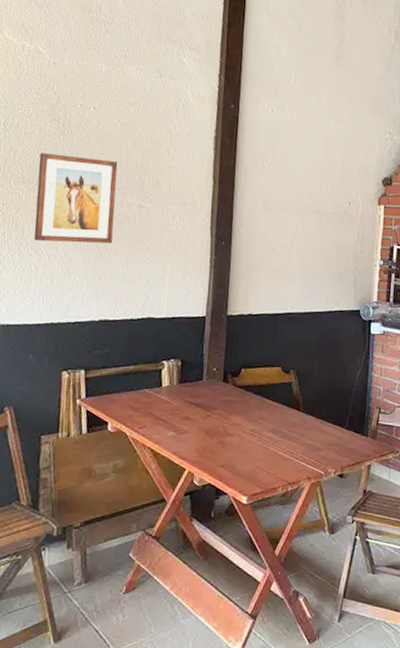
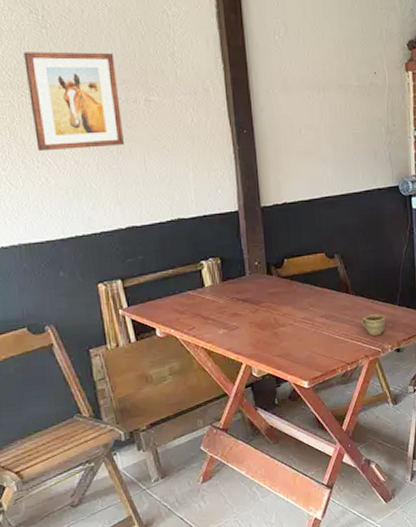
cup: none [308,435,333,458] -> present [361,314,386,337]

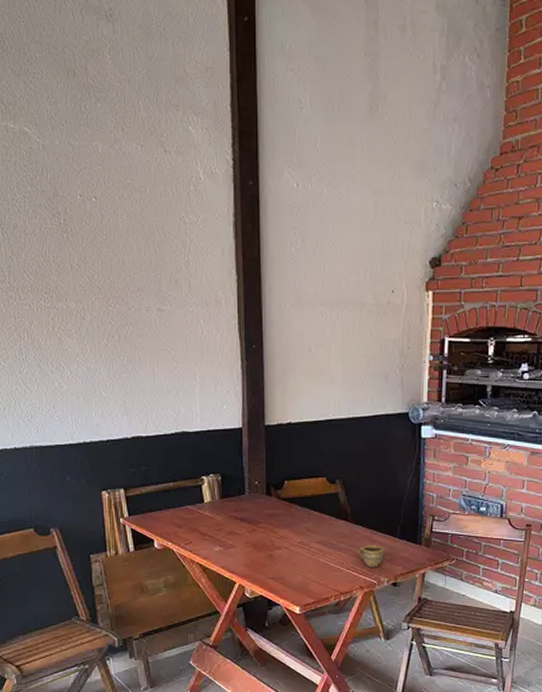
wall art: present [23,51,125,152] -> none [44,256,136,356]

